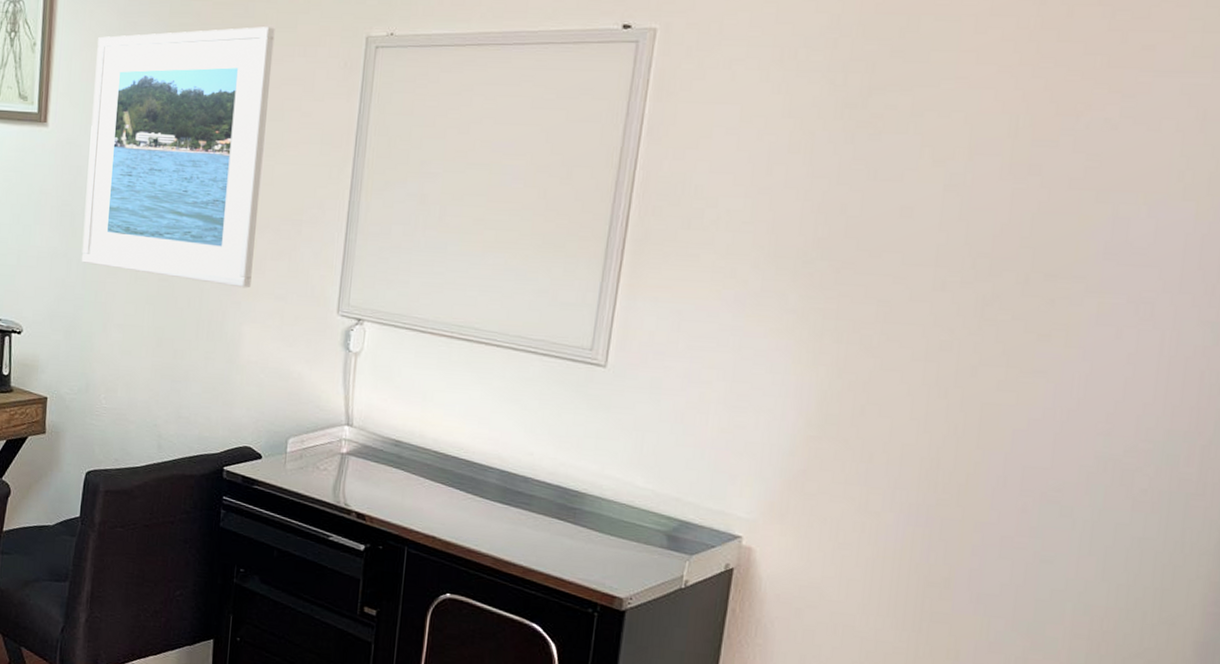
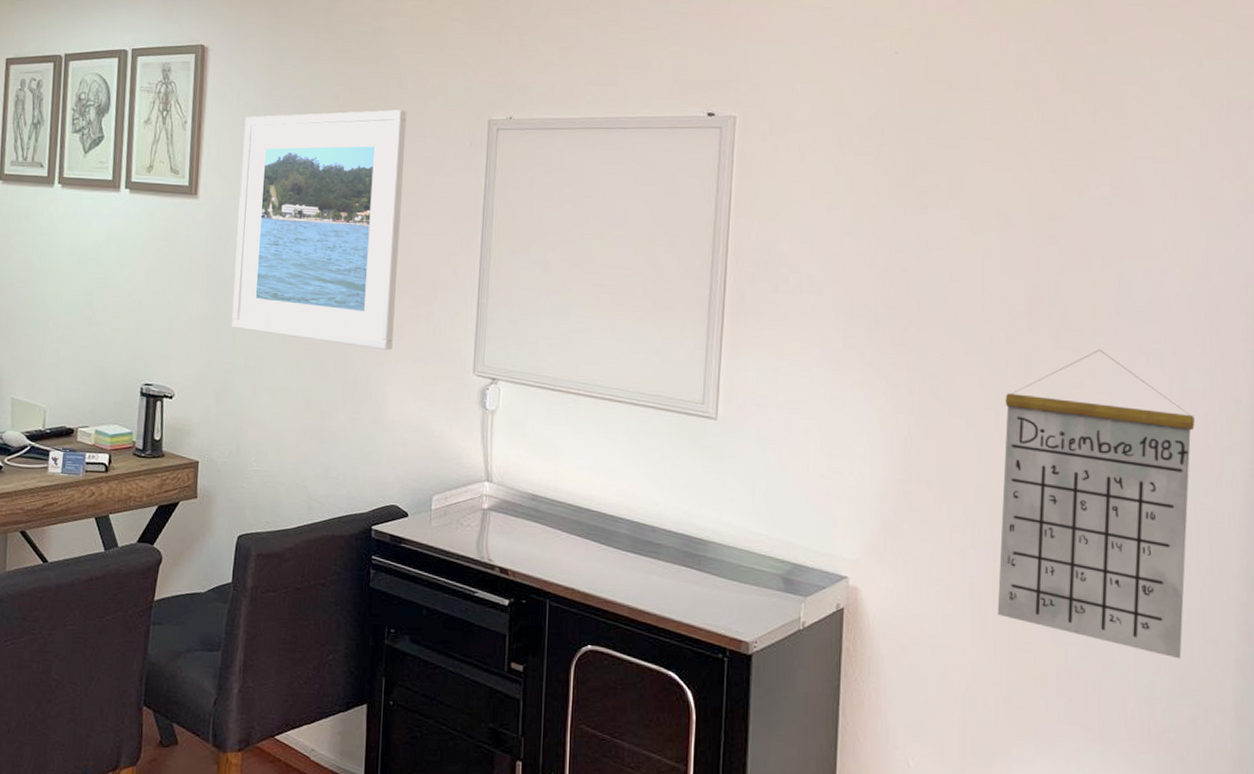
calendar: none [912,297,1187,639] -> present [997,349,1195,659]

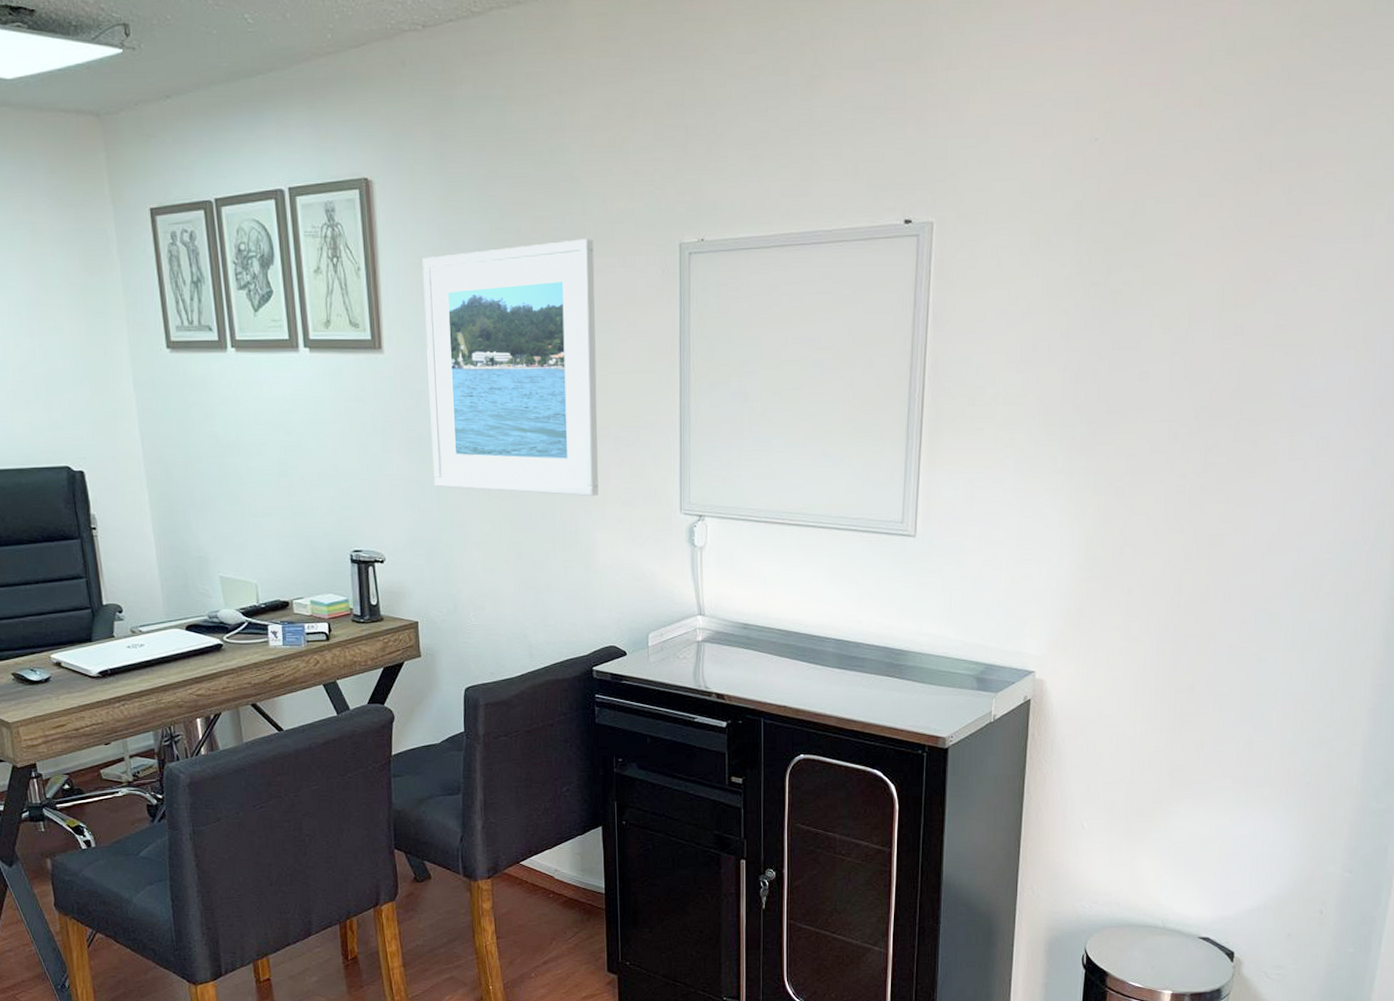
calendar: present [997,349,1195,659] -> none [1166,438,1354,714]

